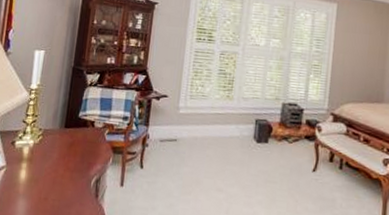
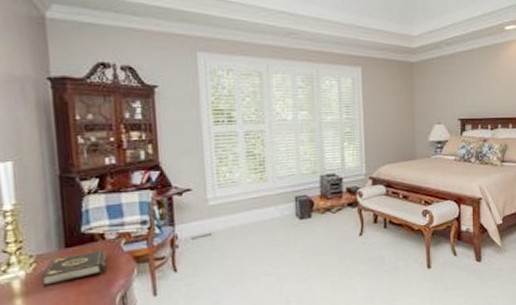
book: none [43,134,93,157] -> present [42,249,107,285]

